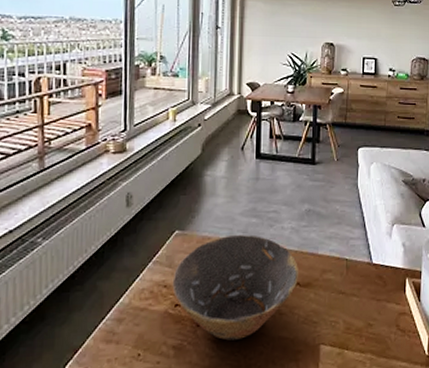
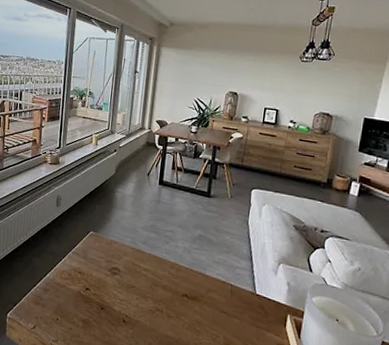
bowl: present [172,235,298,341] -> none [85,243,187,329]

